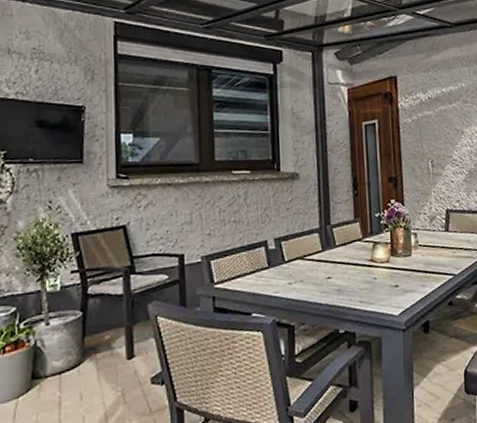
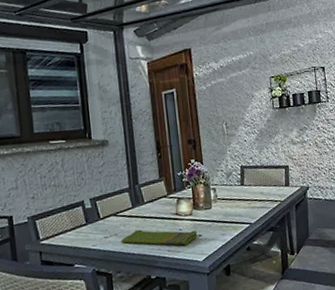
dish towel: none [307,276,395,297] -> present [121,229,198,246]

